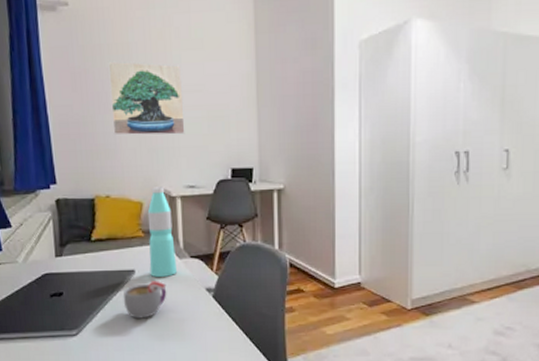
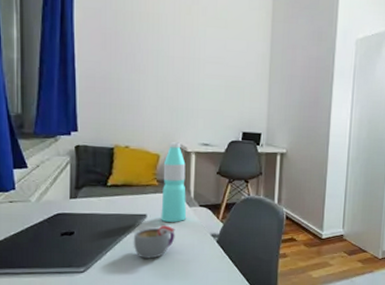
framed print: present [108,61,185,136] -> none [138,27,206,99]

